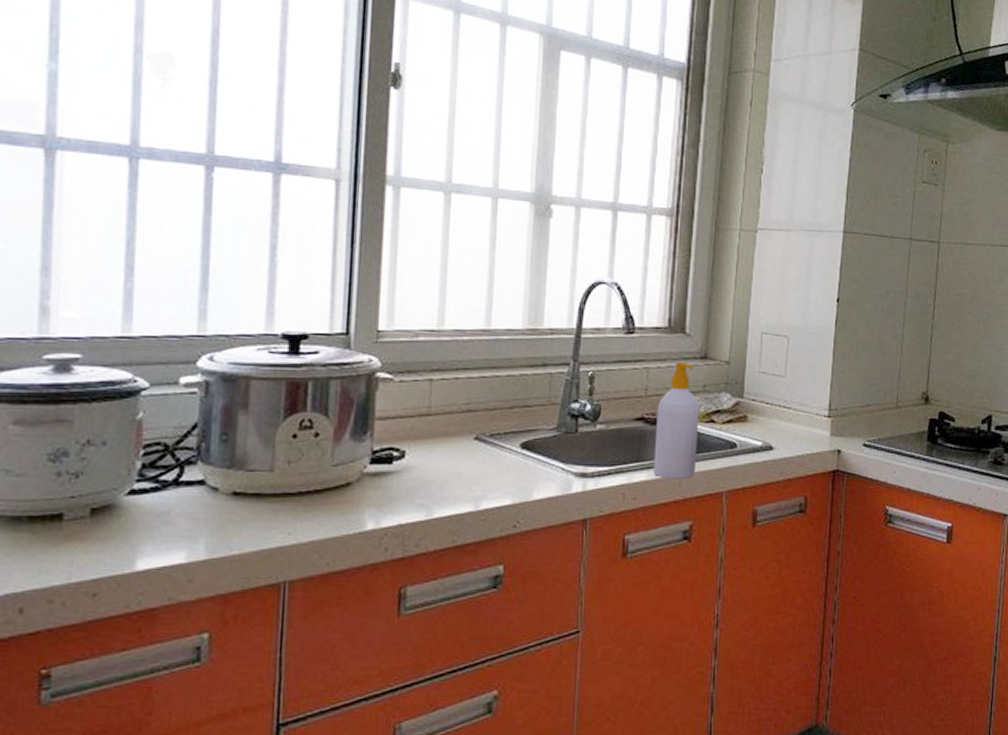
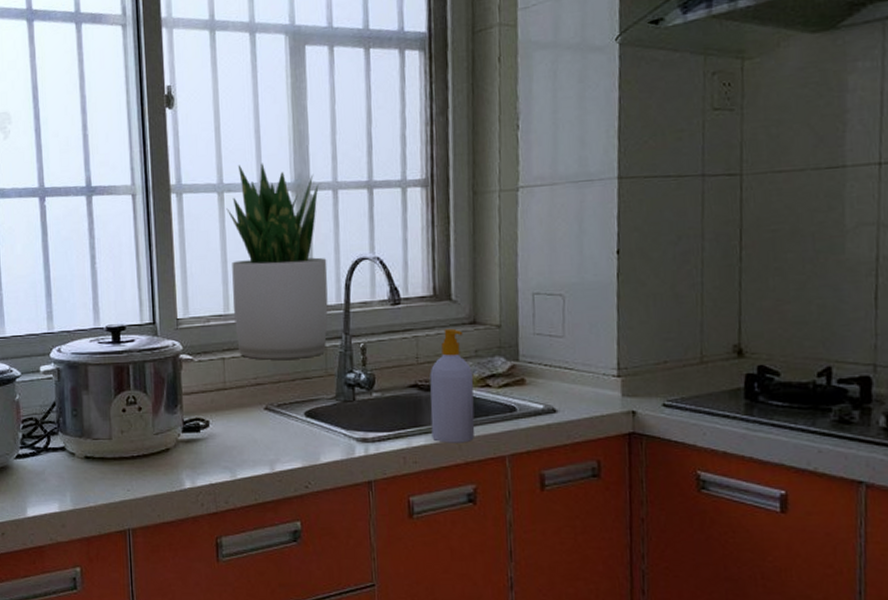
planter: none [448,165,562,385] -> present [226,163,328,360]

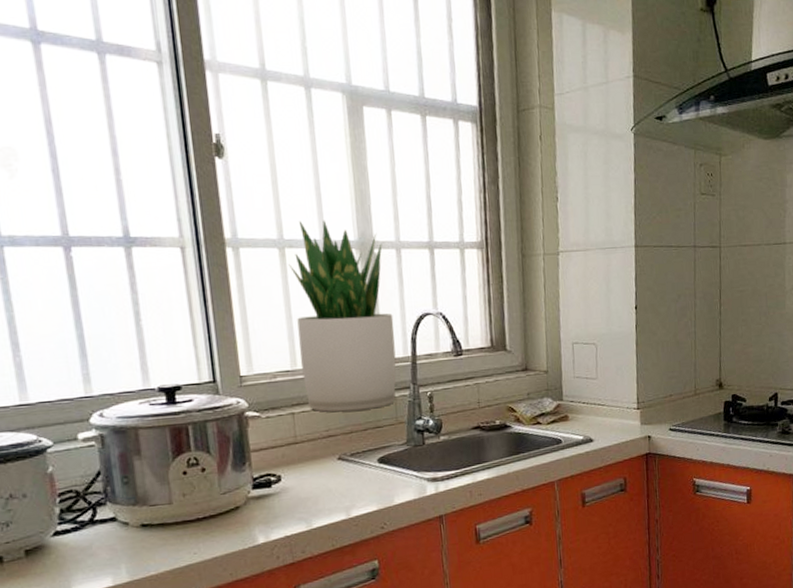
soap bottle: present [429,328,475,443] -> none [490,375,529,476]

